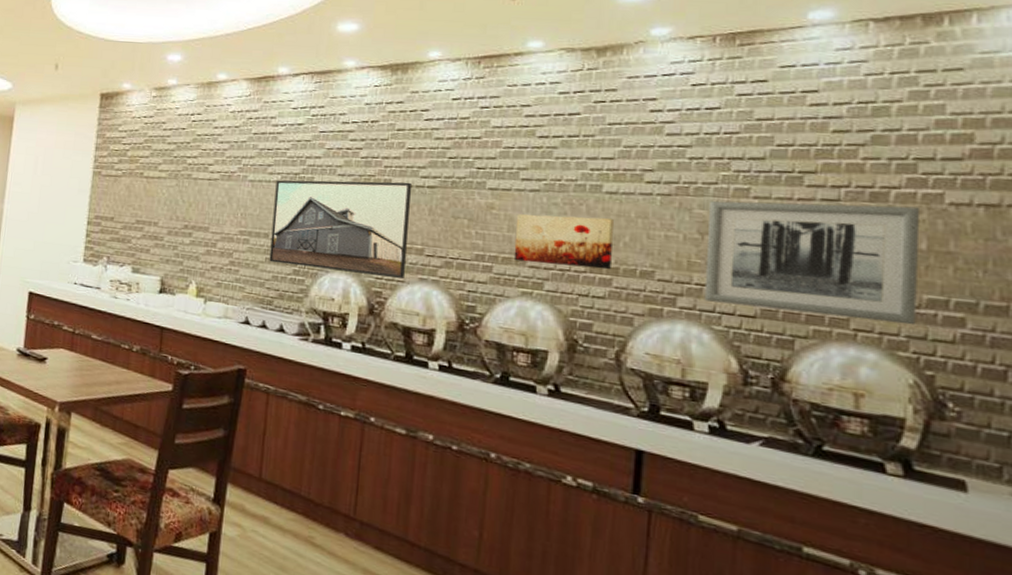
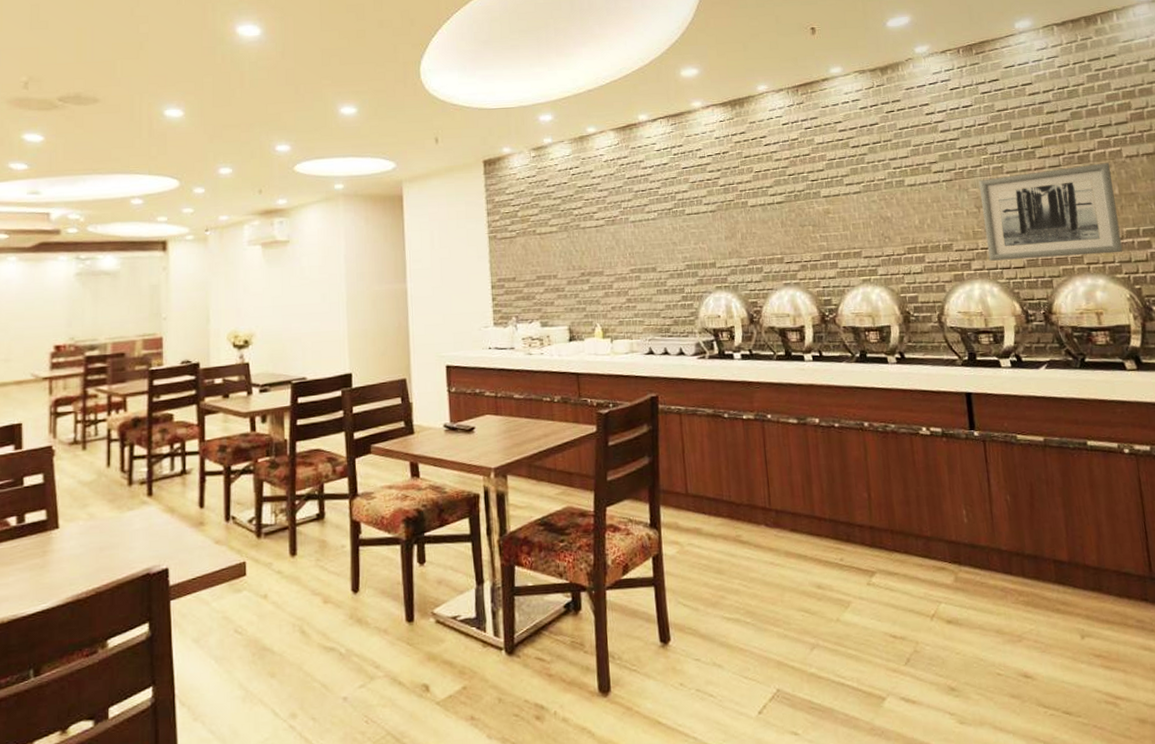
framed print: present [269,180,411,280] -> none [654,201,772,293]
wall art: present [513,214,614,270] -> none [847,206,922,254]

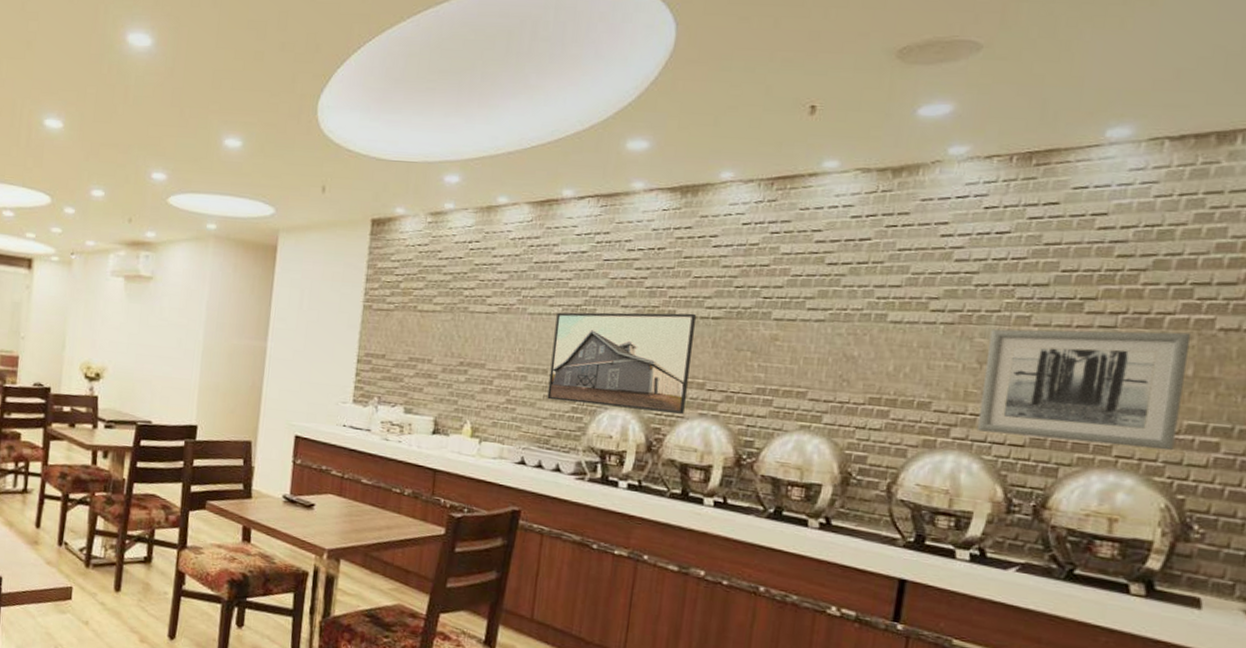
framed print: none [654,201,772,293] -> present [547,312,696,415]

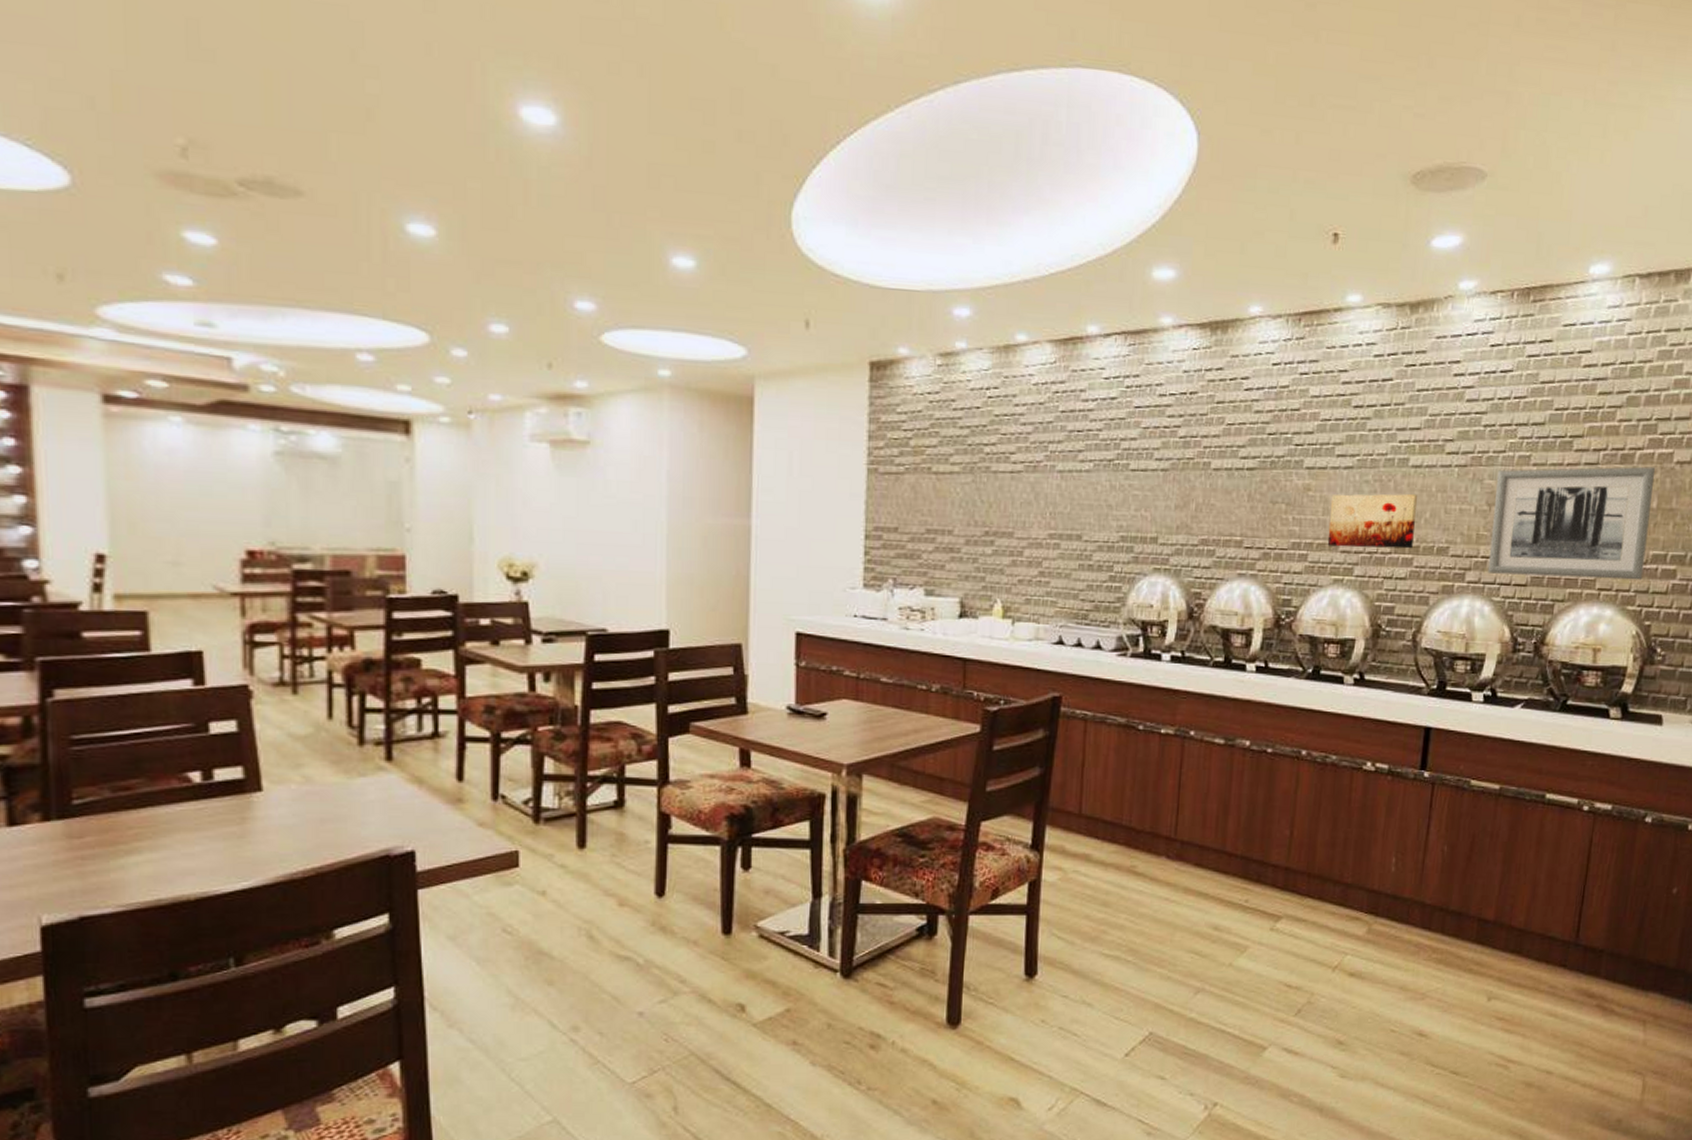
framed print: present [547,312,696,415] -> none [1083,464,1231,577]
wall art: none [794,345,896,402] -> present [1327,493,1417,549]

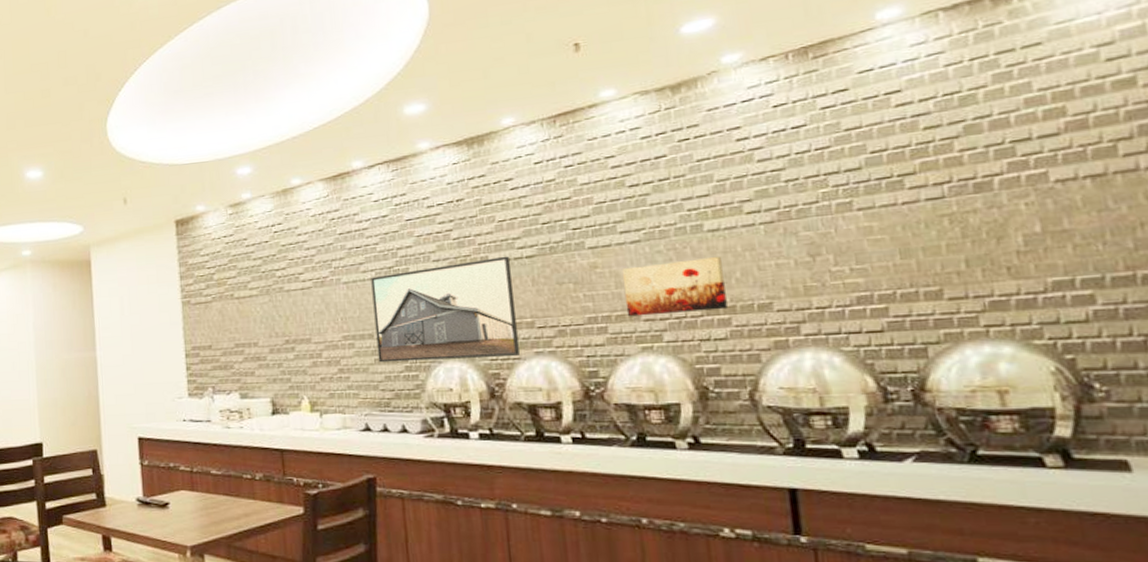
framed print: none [1083,464,1231,577] -> present [371,256,520,363]
wall art: present [1487,466,1656,580] -> none [814,190,1046,324]

